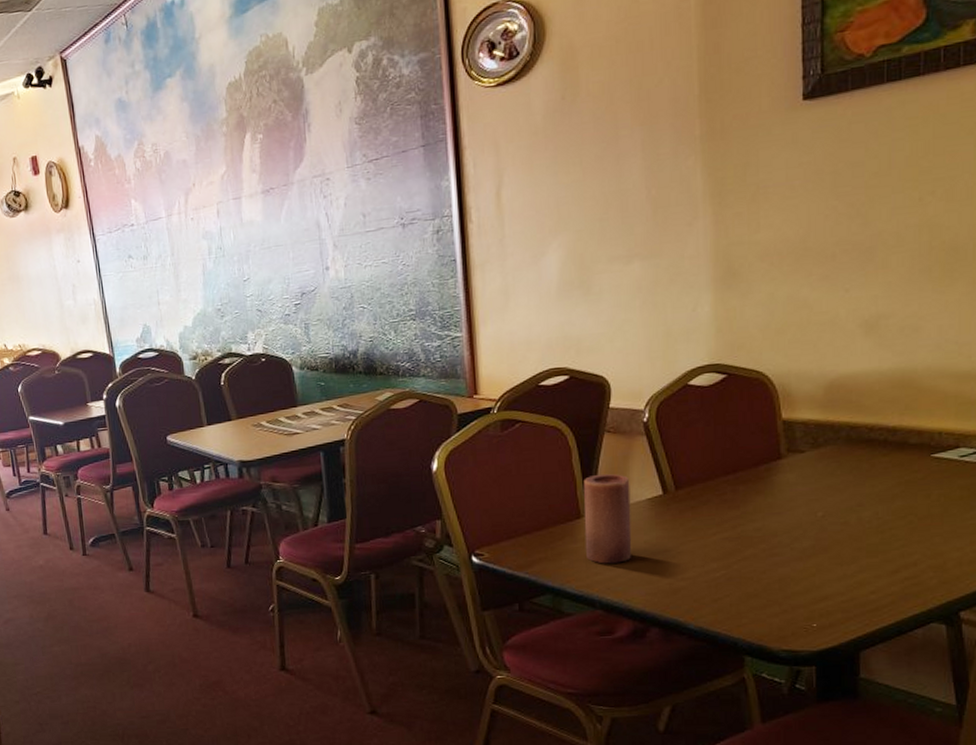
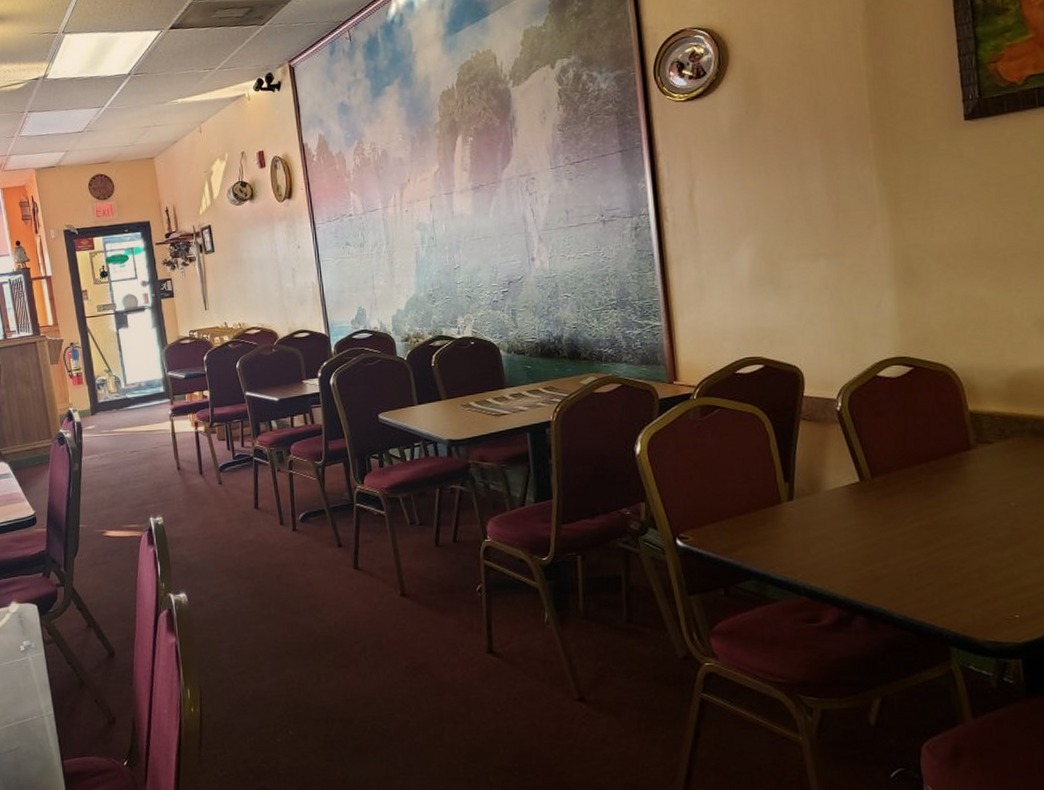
candle: present [584,473,632,564] -> none [782,460,833,550]

